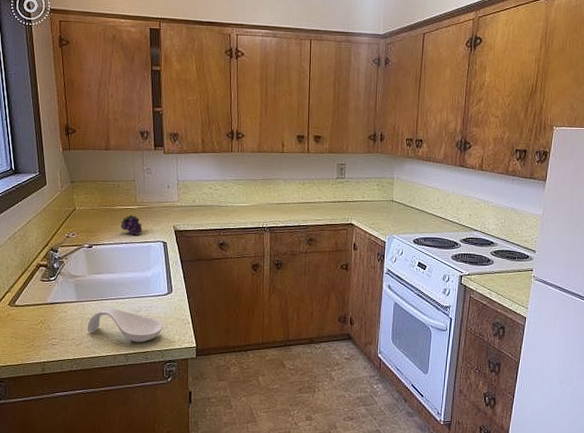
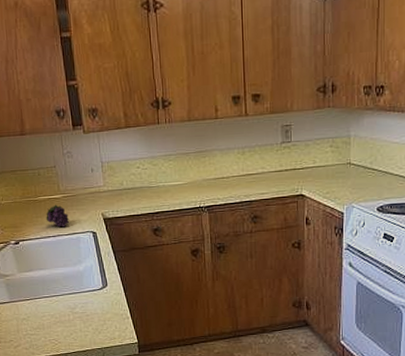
spoon rest: present [87,308,163,342] -> none [23,306,101,341]

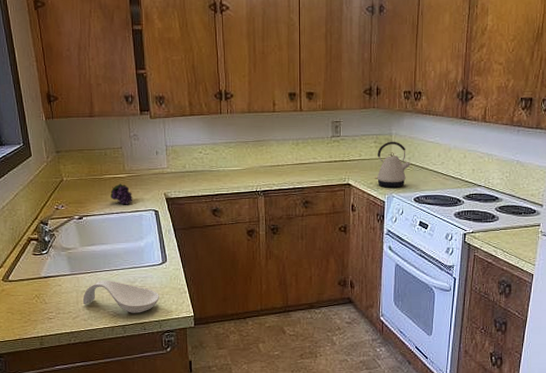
spoon rest: none [23,306,101,341] -> present [82,280,159,313]
kettle: none [330,144,372,197] -> present [374,141,411,188]

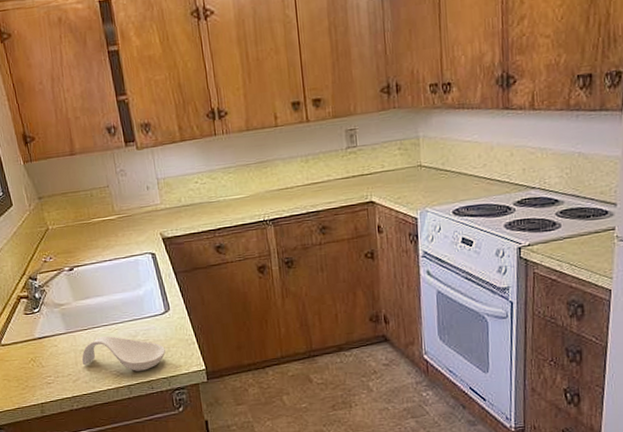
fruit: present [110,183,133,205] -> none [100,226,127,250]
kettle: present [374,141,411,188] -> none [401,145,445,202]

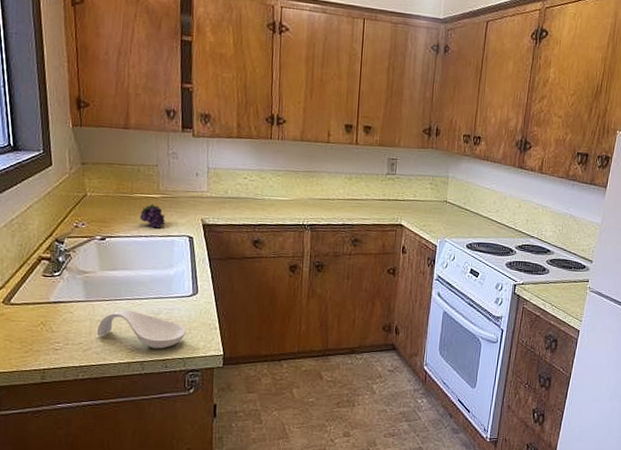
fruit: none [100,226,127,250] -> present [140,204,166,229]

